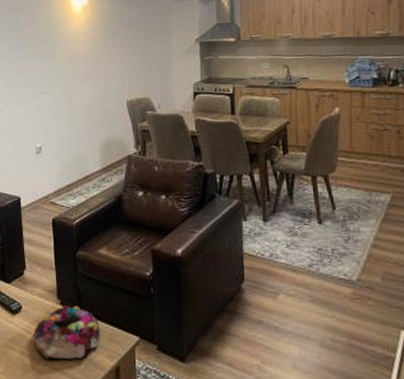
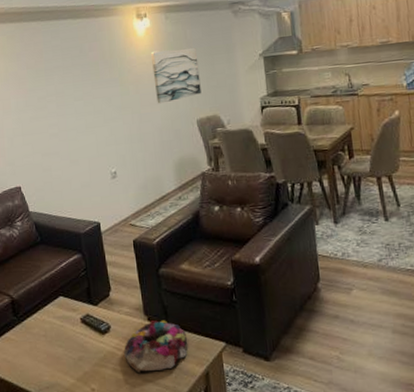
wall art: none [86,27,134,82] -> present [151,47,202,104]

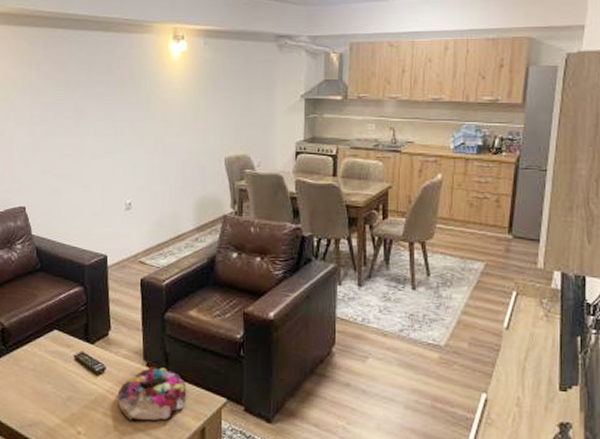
wall art: present [151,47,202,104] -> none [183,77,234,136]

